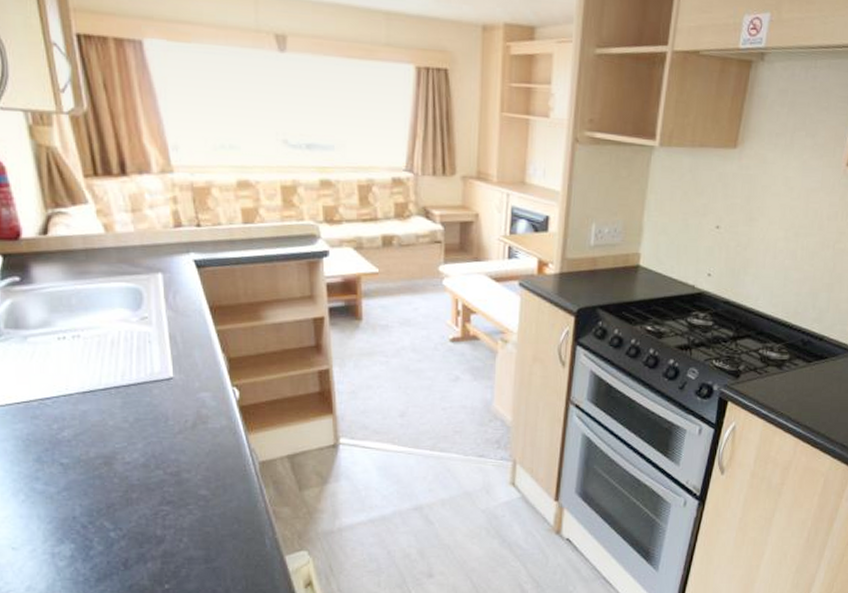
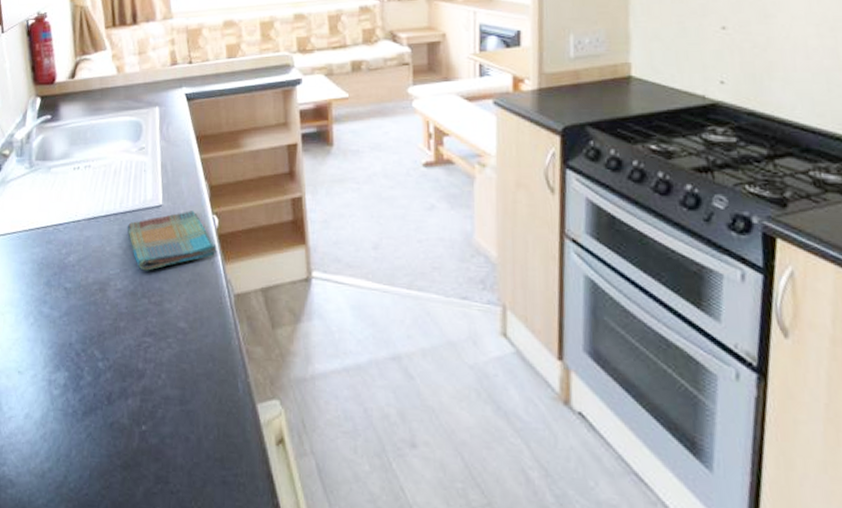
dish towel: none [132,383,238,443] -> present [127,211,217,271]

